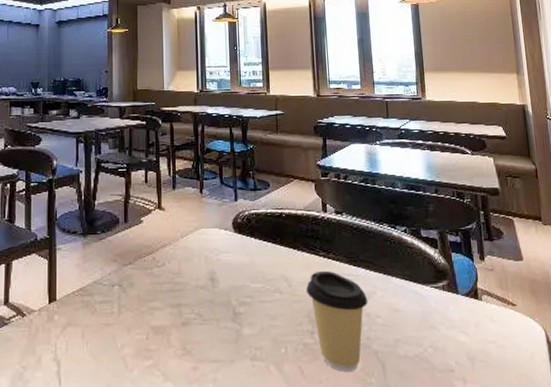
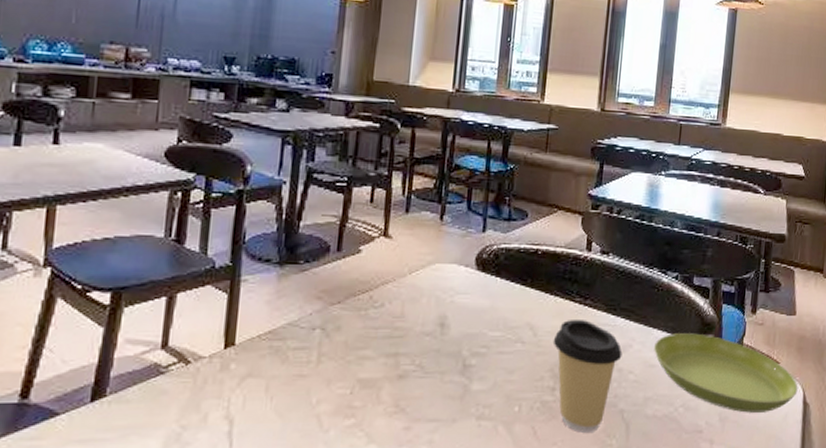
saucer: none [395,280,540,353] -> present [654,333,798,413]

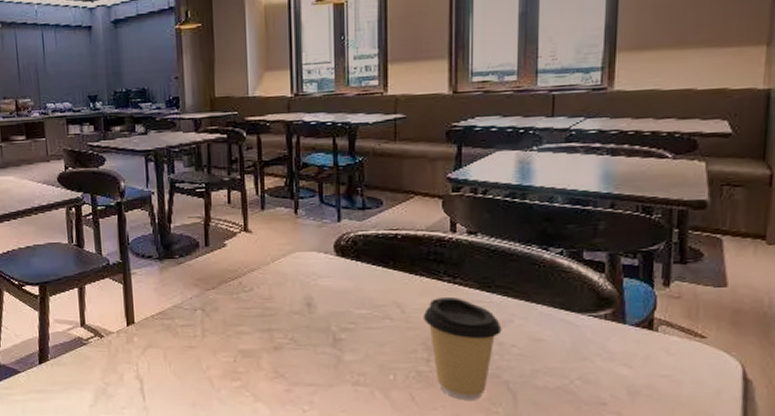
saucer: present [654,333,798,413] -> none [539,308,735,388]

